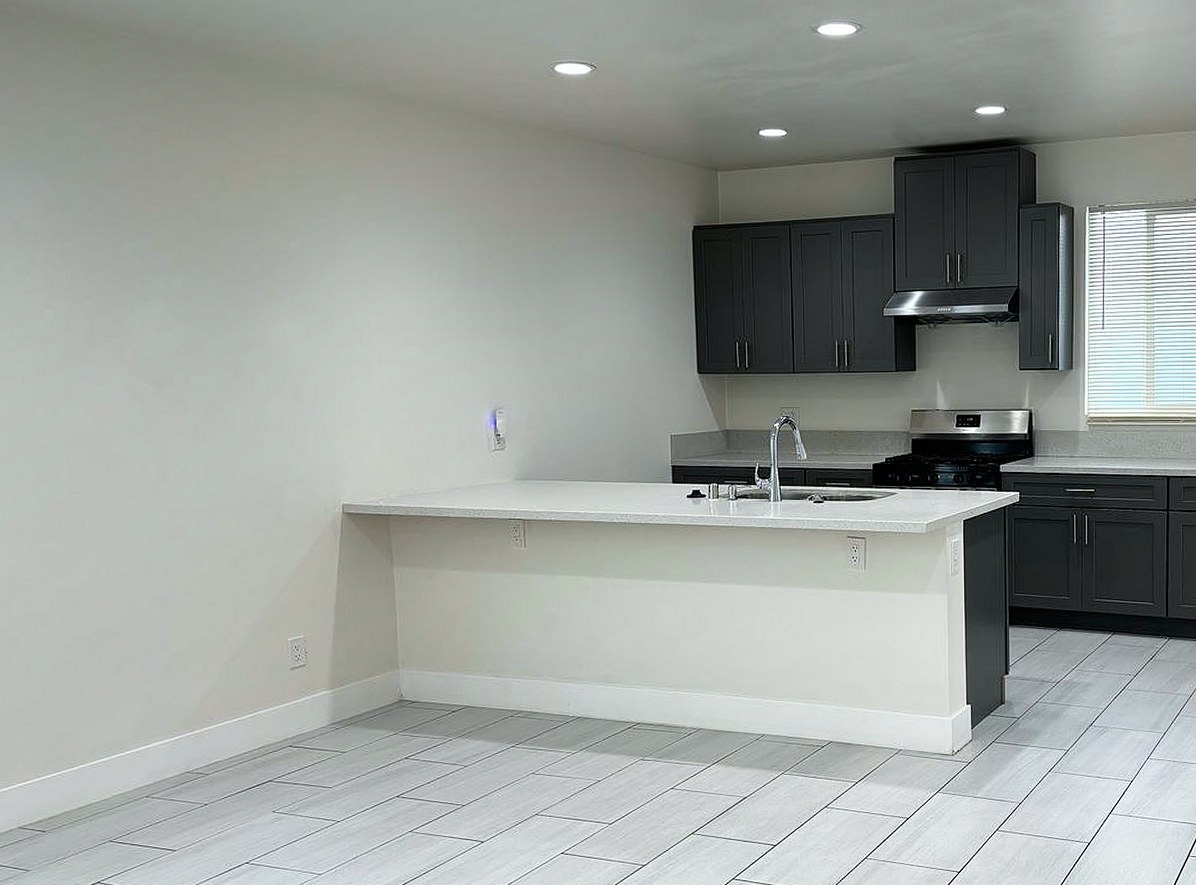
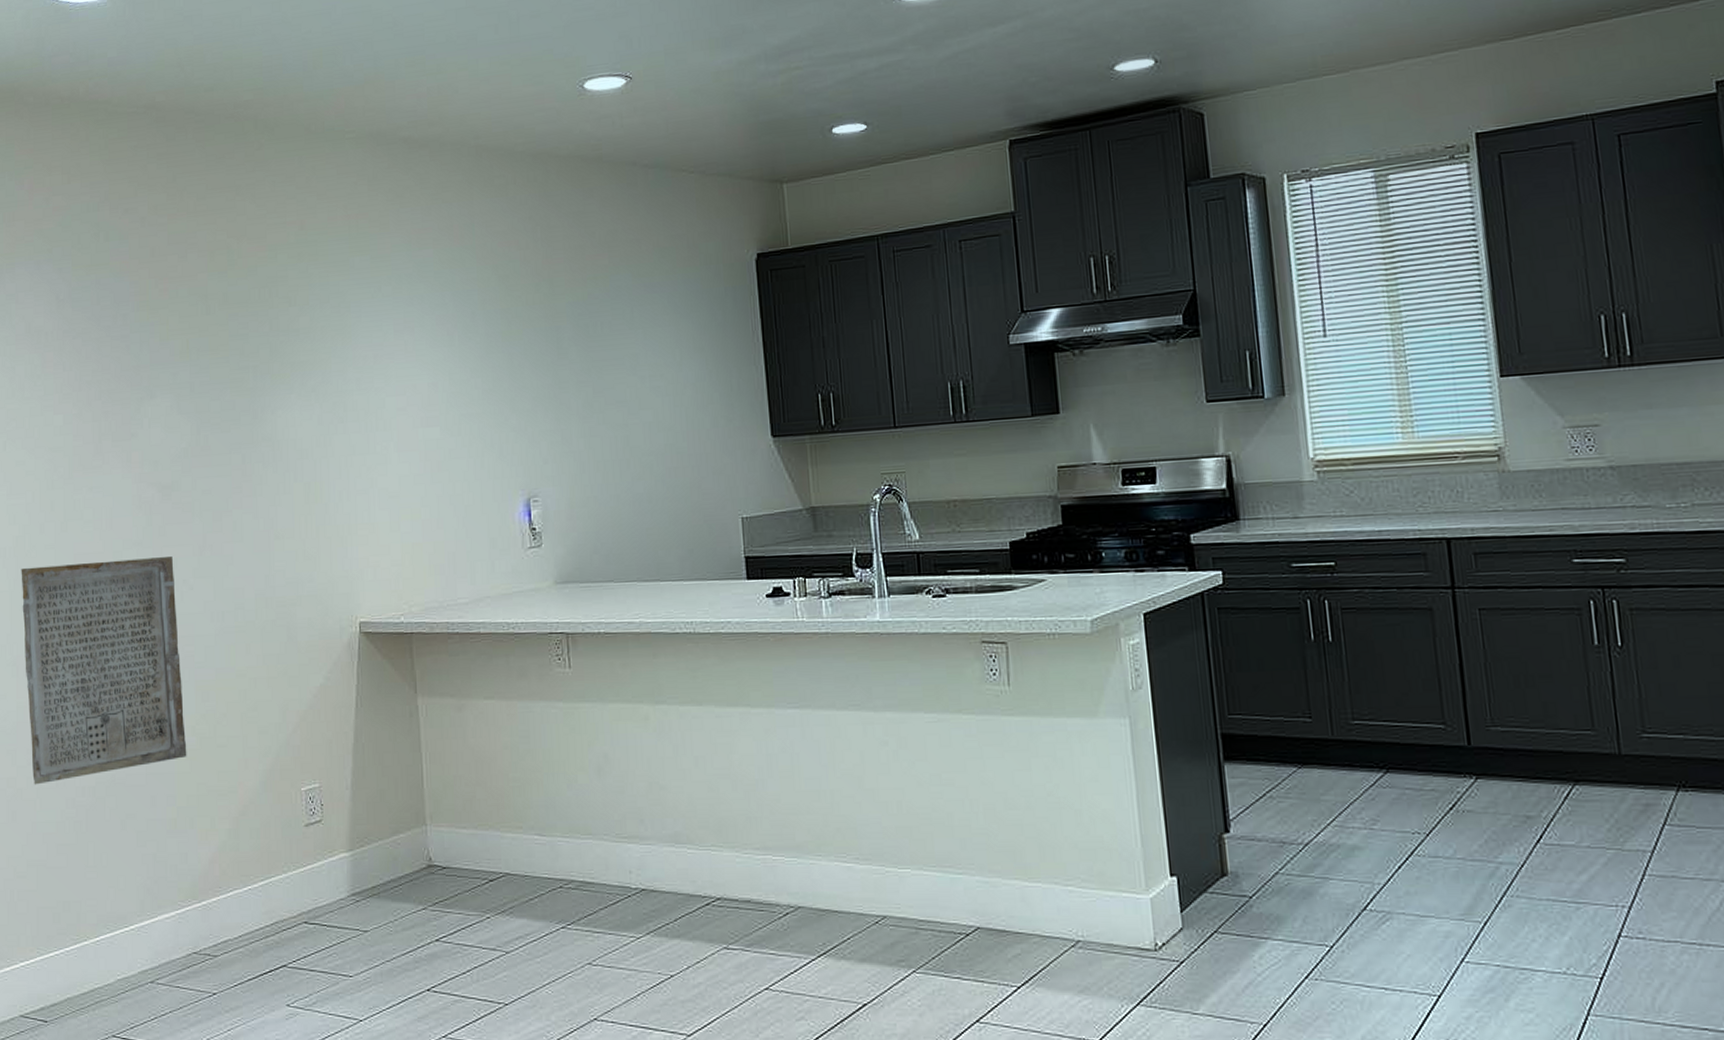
stone plaque: none [12,442,180,634] -> present [21,557,187,785]

